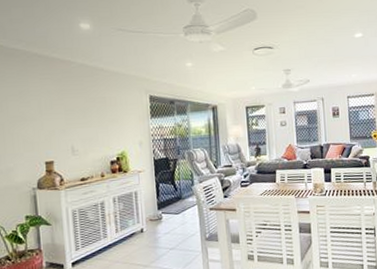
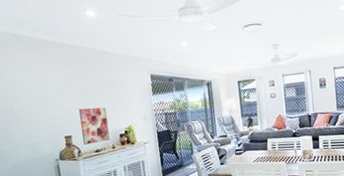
wall art: none [64,130,99,172] -> present [79,107,110,145]

